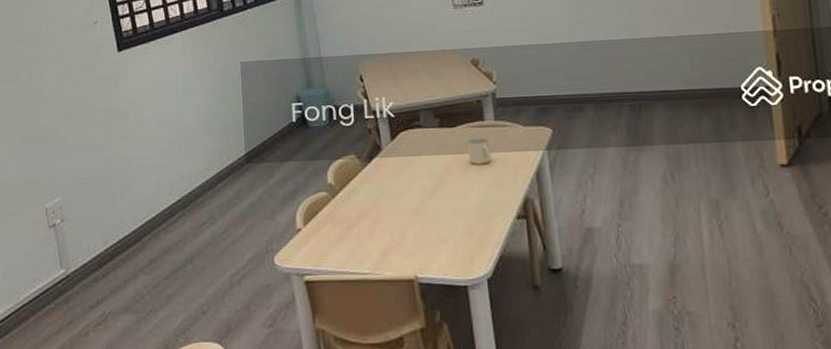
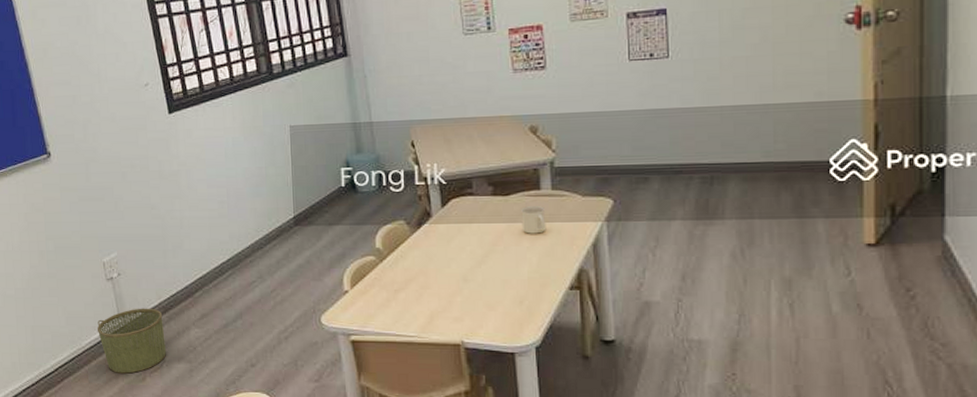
basket: none [36,255,111,329] -> present [97,308,166,374]

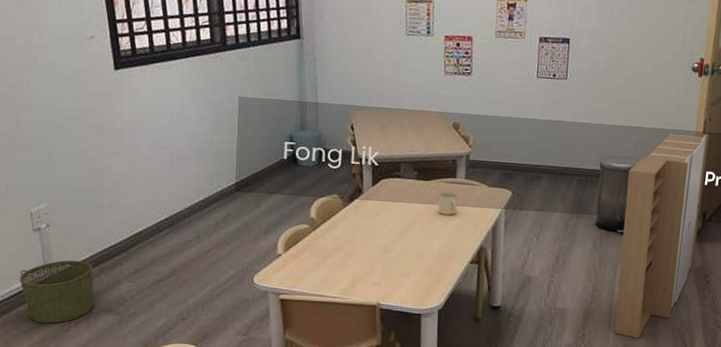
pedal bin: none [727,142,785,240] -> present [596,155,640,233]
storage cabinet: none [770,101,886,377] -> present [614,133,710,338]

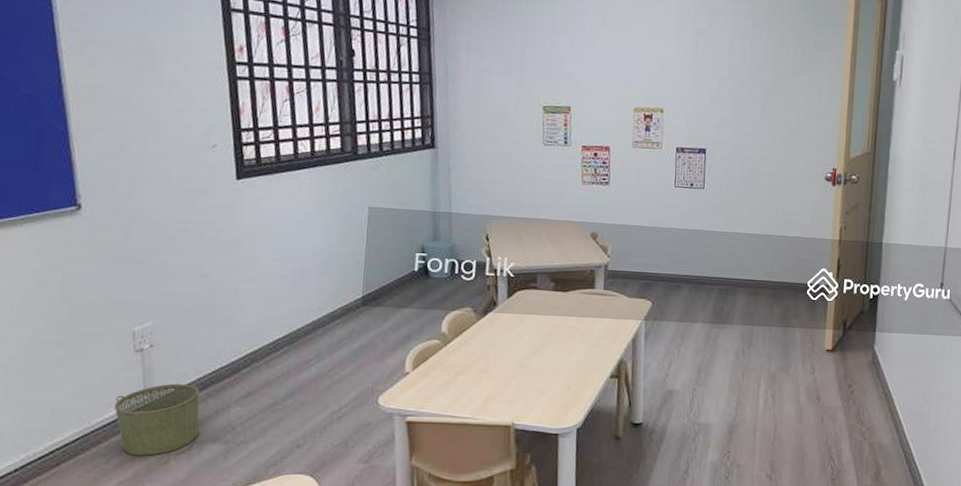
cup: present [437,191,458,215] -> none [575,303,597,328]
pedal bin: present [596,155,640,233] -> none [737,264,779,343]
storage cabinet: present [614,133,710,338] -> none [760,241,846,454]

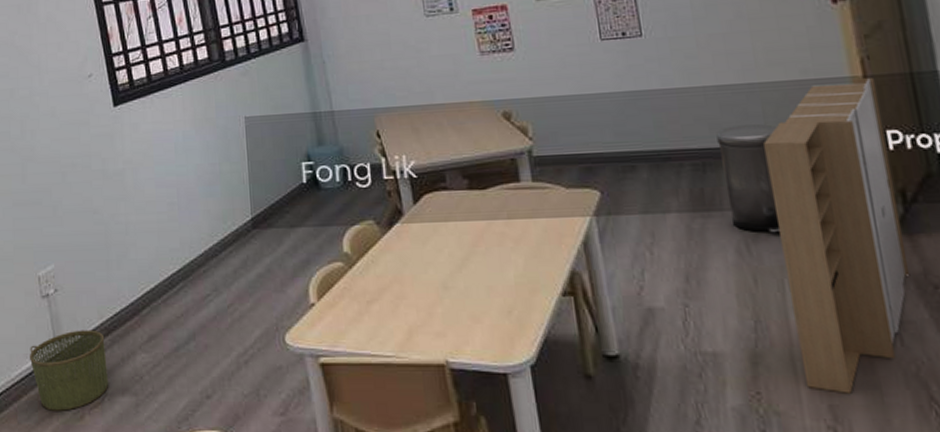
pedal bin: none [737,264,779,343] -> present [716,124,781,234]
storage cabinet: none [760,241,846,454] -> present [763,78,911,394]

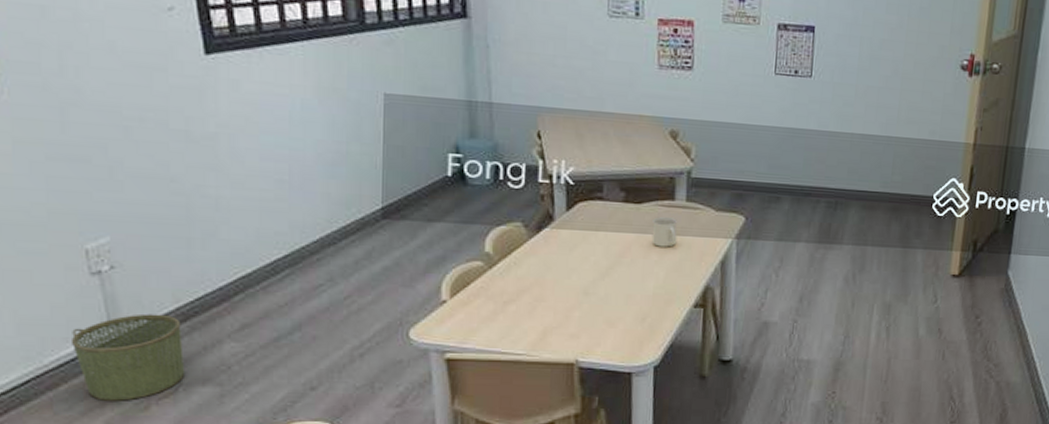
cup: none [501,200,531,232] -> present [651,217,678,247]
pedal bin: present [716,124,781,234] -> none [847,172,901,267]
storage cabinet: present [763,78,911,394] -> none [870,145,981,394]

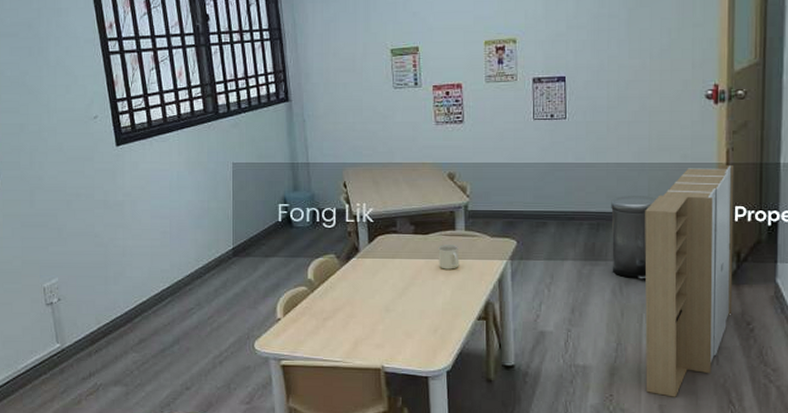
basket: present [70,313,184,401] -> none [34,332,103,397]
pedal bin: none [847,172,901,267] -> present [611,196,657,279]
storage cabinet: none [870,145,981,394] -> present [644,165,734,397]

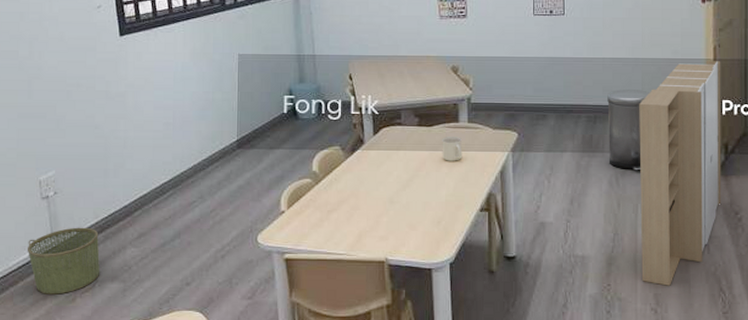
basket: none [34,332,103,397] -> present [27,227,100,295]

